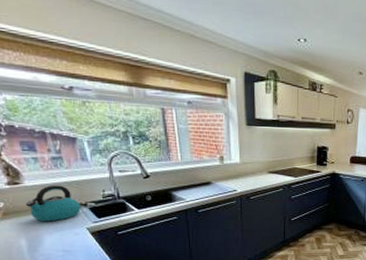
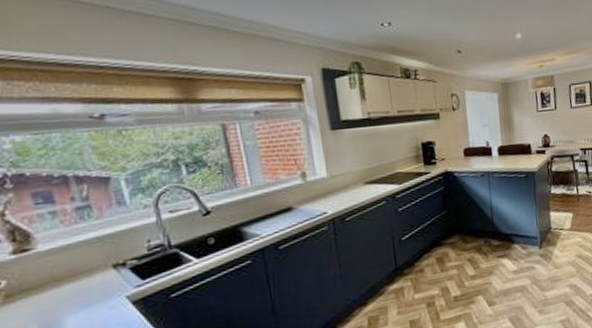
kettle: present [26,185,82,222] -> none [39,242,118,299]

